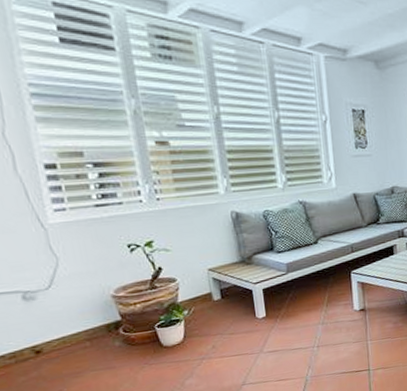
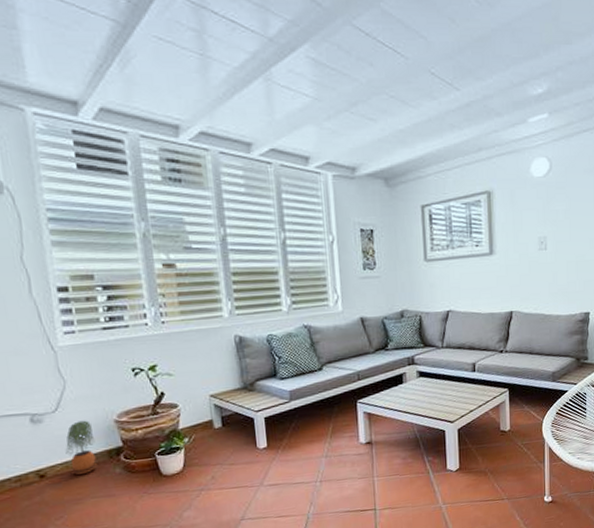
potted plant: none [61,296,96,349] -> present [65,420,97,475]

